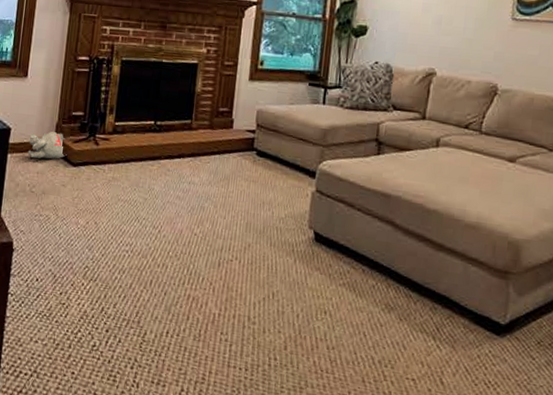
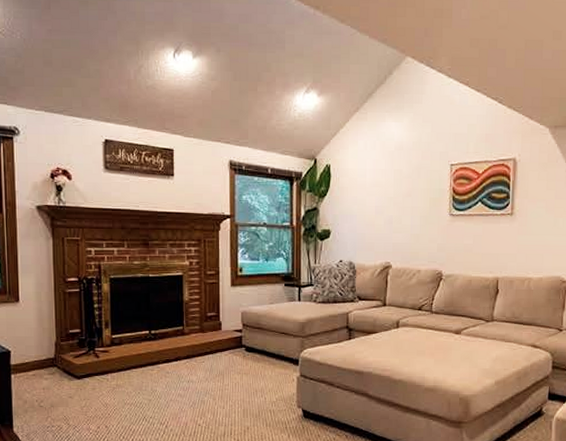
plush toy: present [27,131,67,159] -> none [30,349,70,375]

